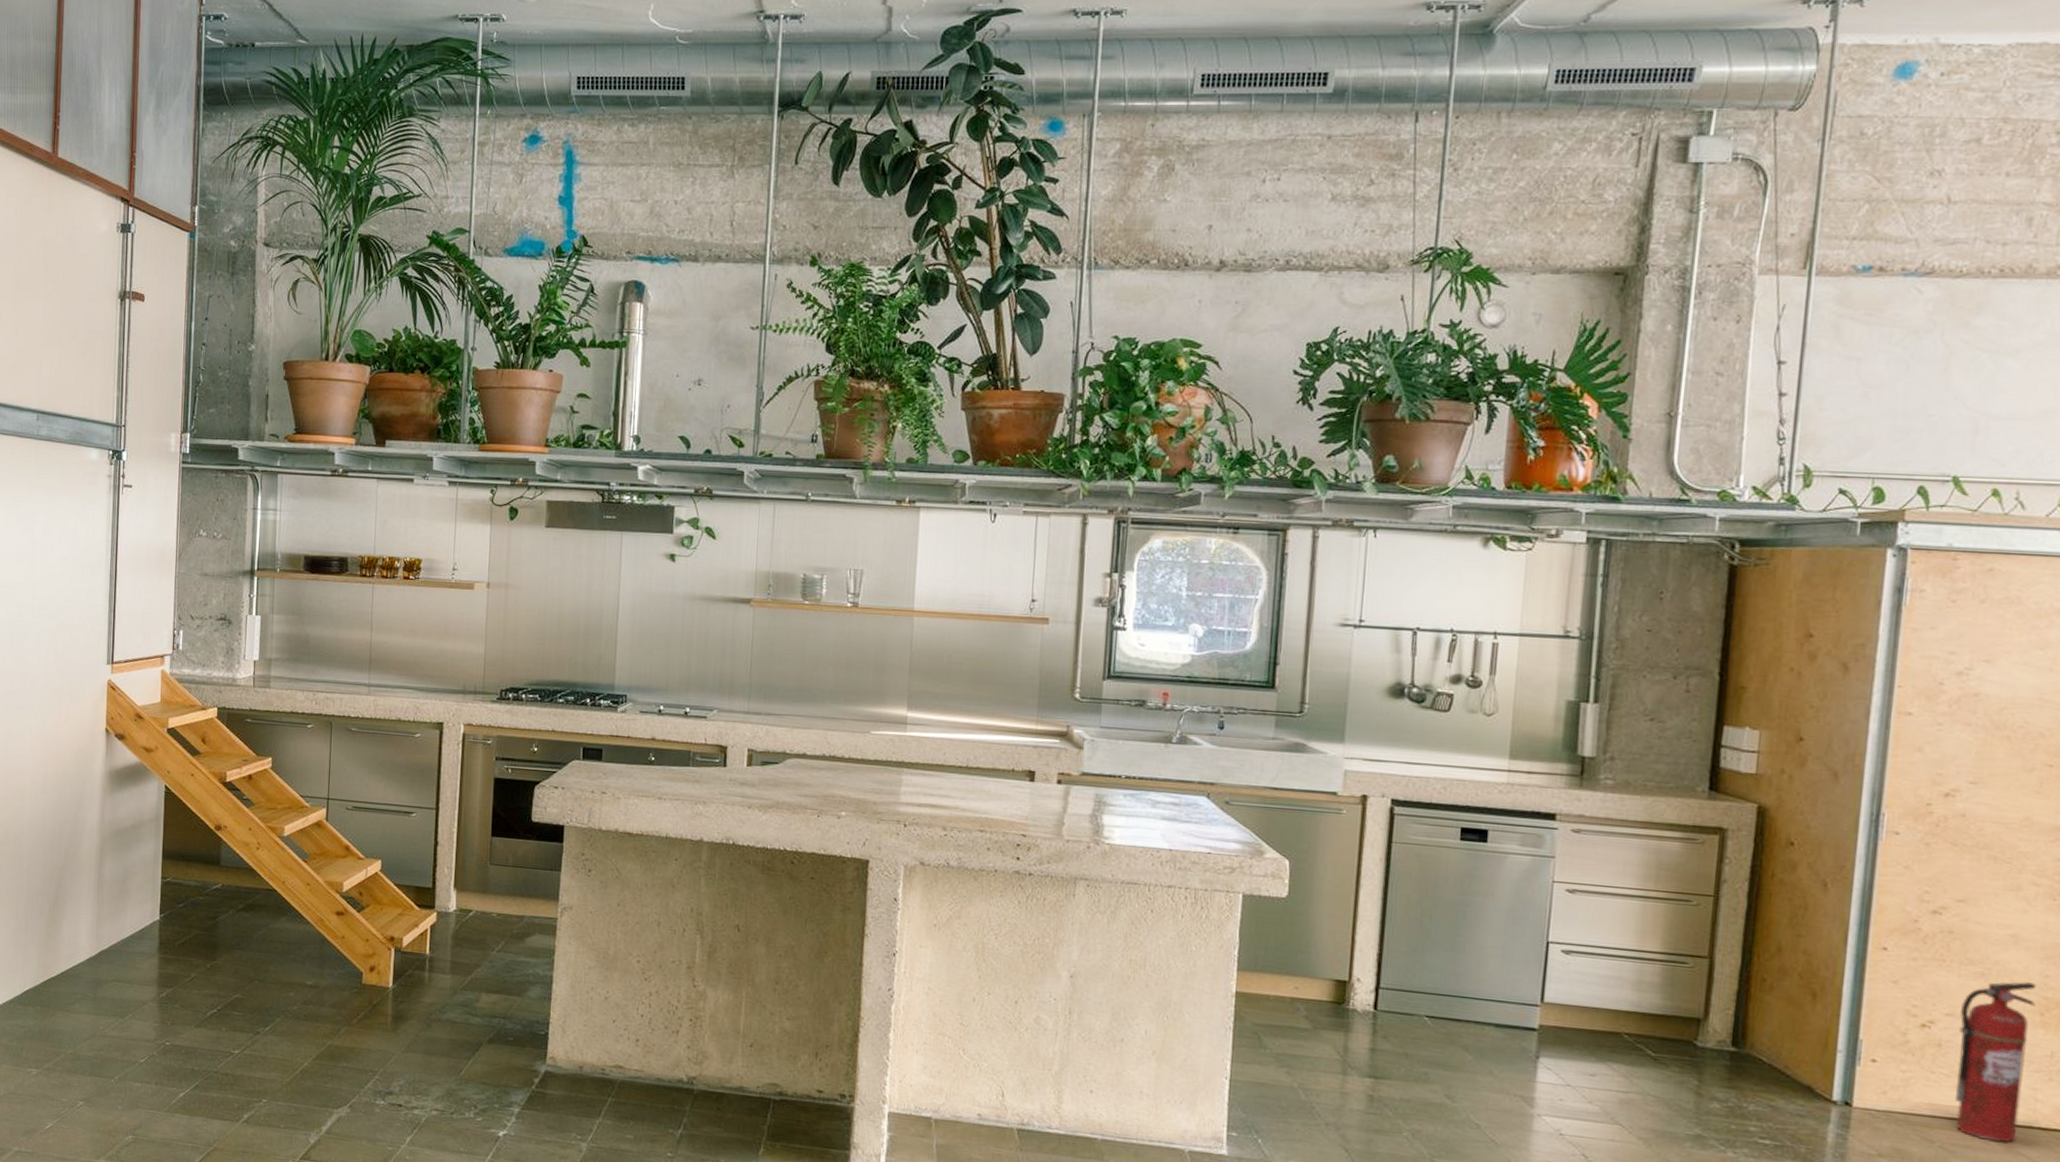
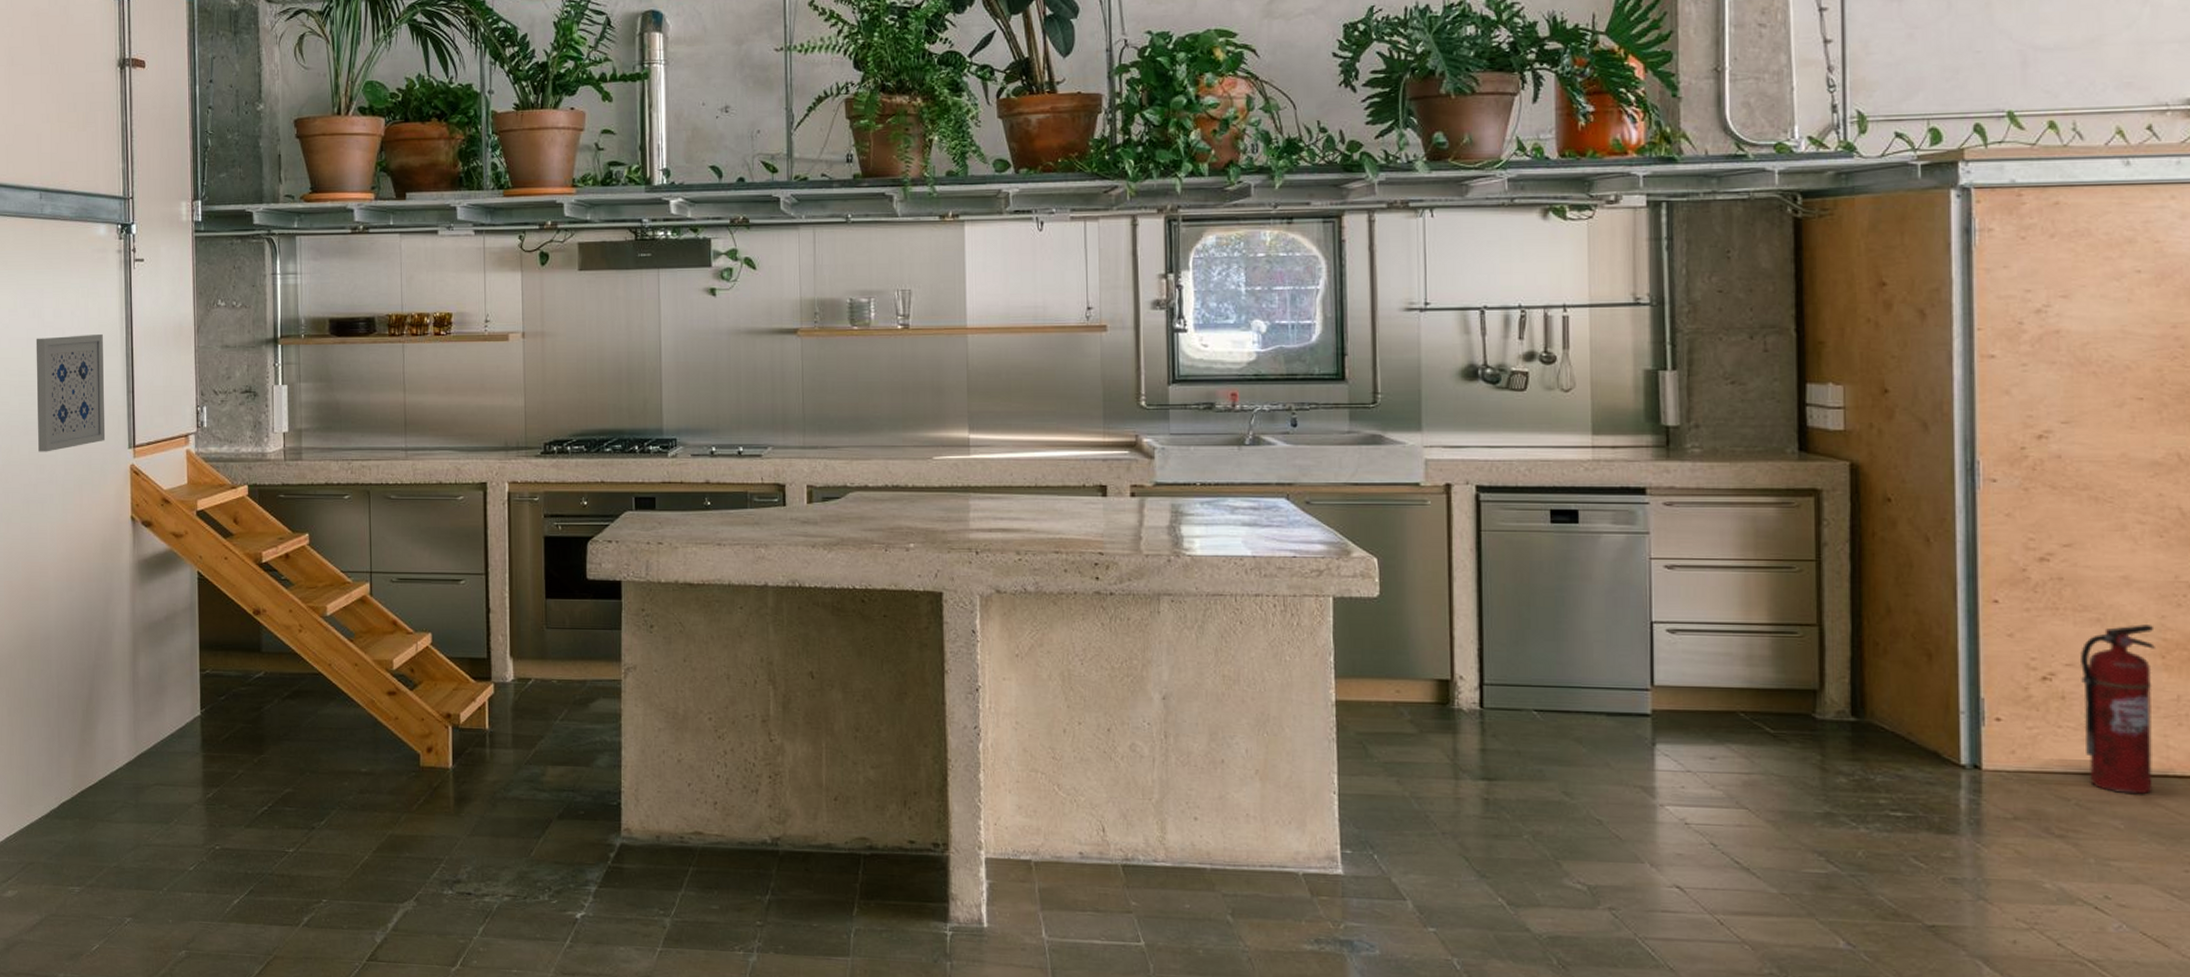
wall art: none [22,553,89,662] -> present [36,333,106,452]

